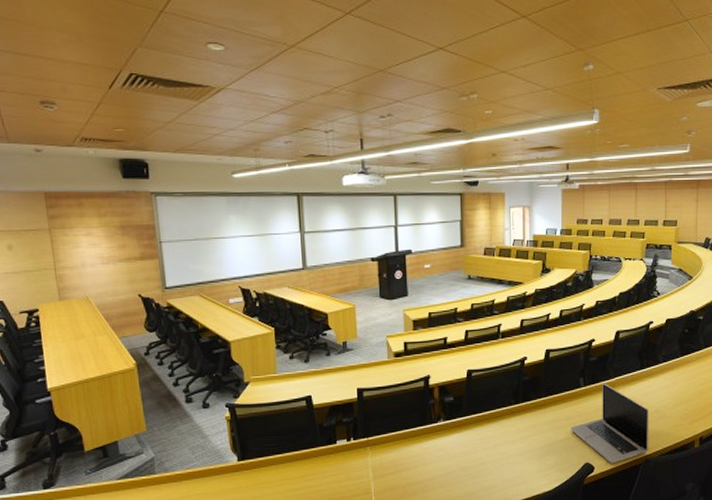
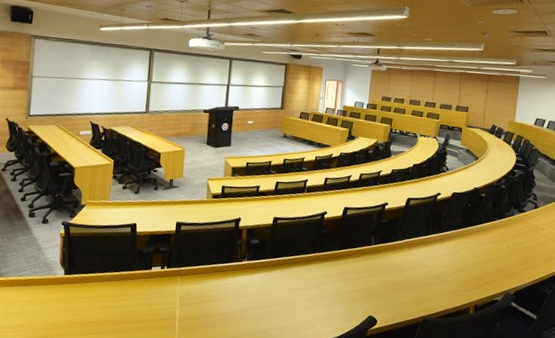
laptop: present [570,383,650,464] -> none [359,243,431,320]

